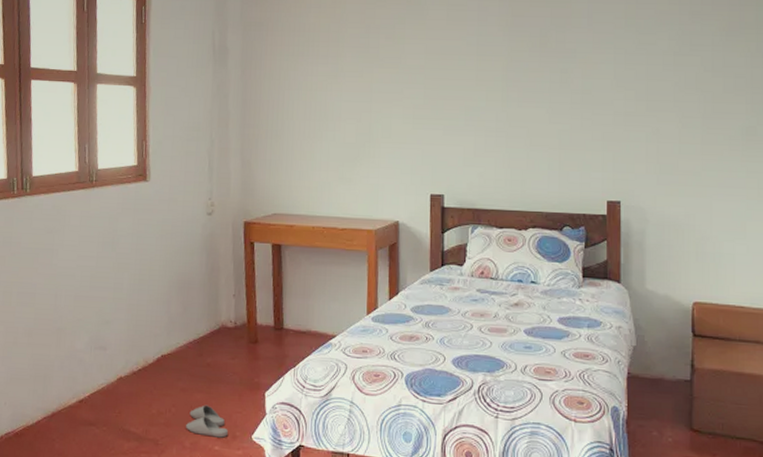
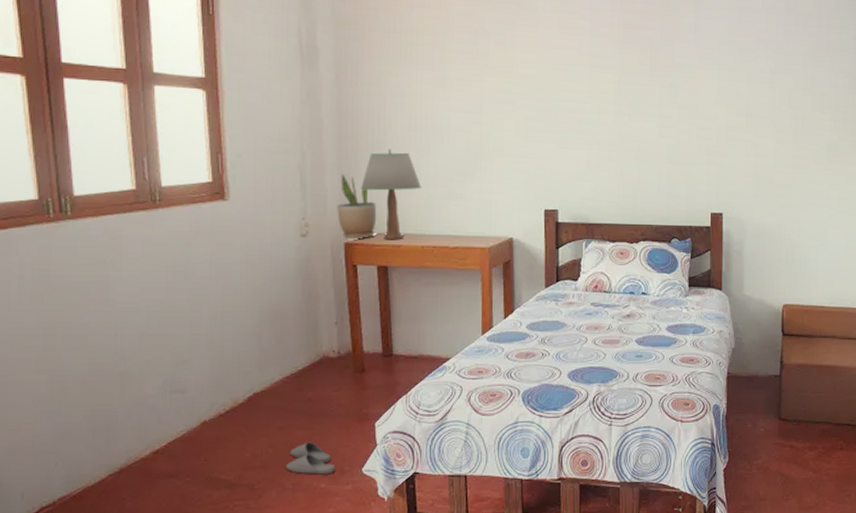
potted plant: none [238,158,273,219] -> present [337,173,376,240]
table lamp: none [260,136,314,221] -> present [360,149,421,240]

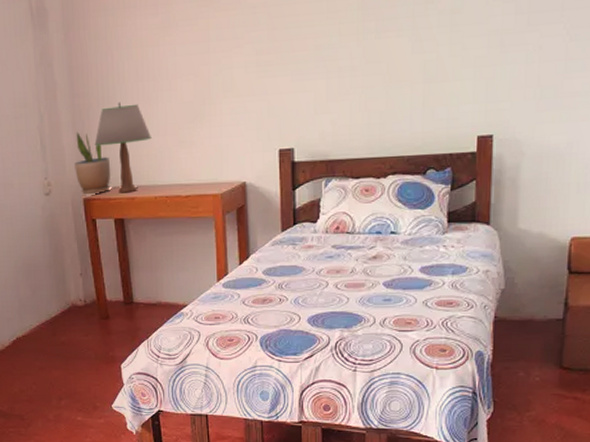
slippers: present [286,442,336,475] -> none [48,380,90,409]

